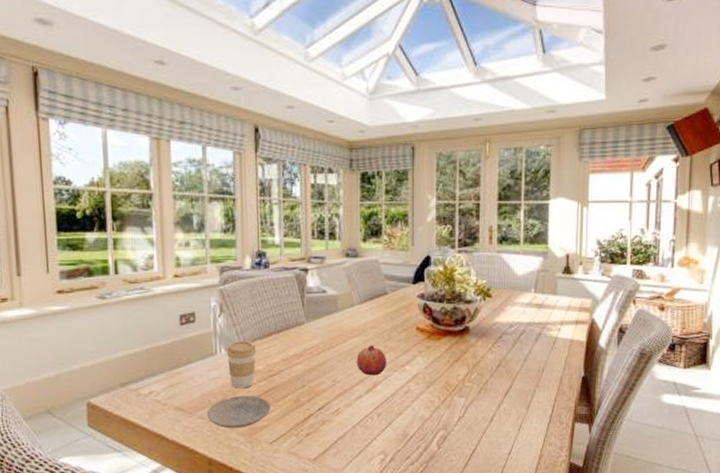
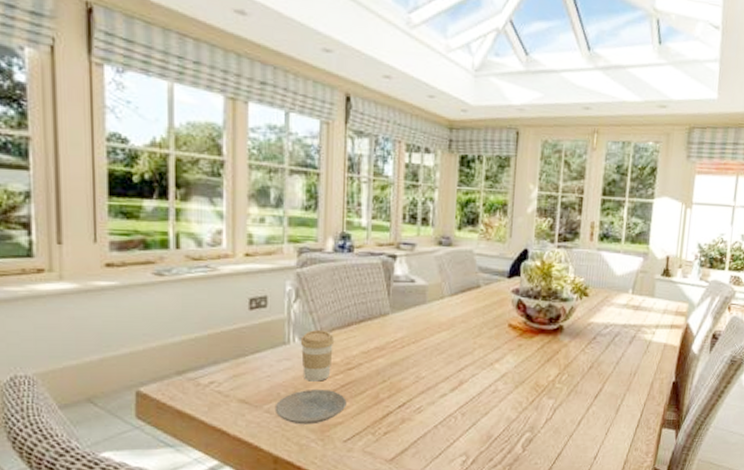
fruit: present [356,345,387,376] -> none [442,340,475,373]

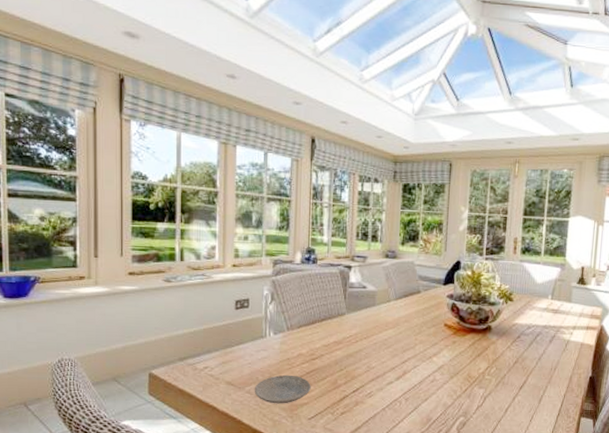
coffee cup: present [300,330,335,382] -> none [274,327,302,369]

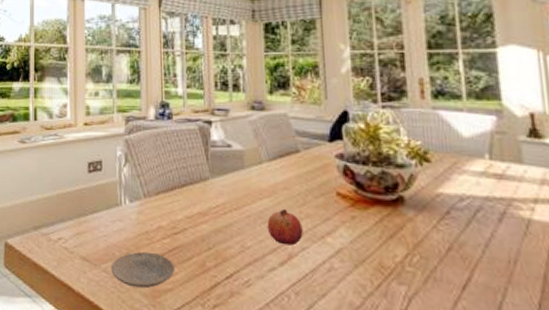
fruit: none [389,337,416,365] -> present [267,208,303,246]

